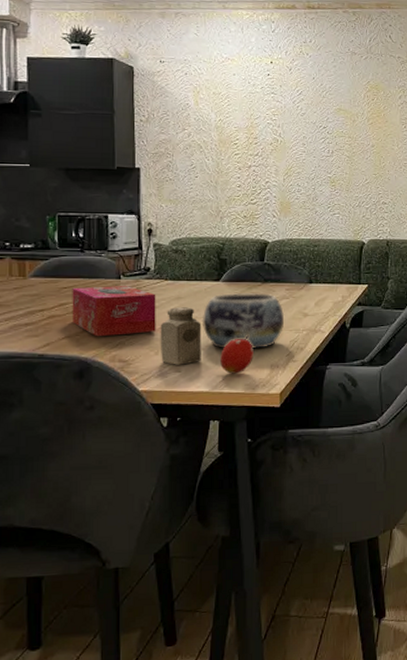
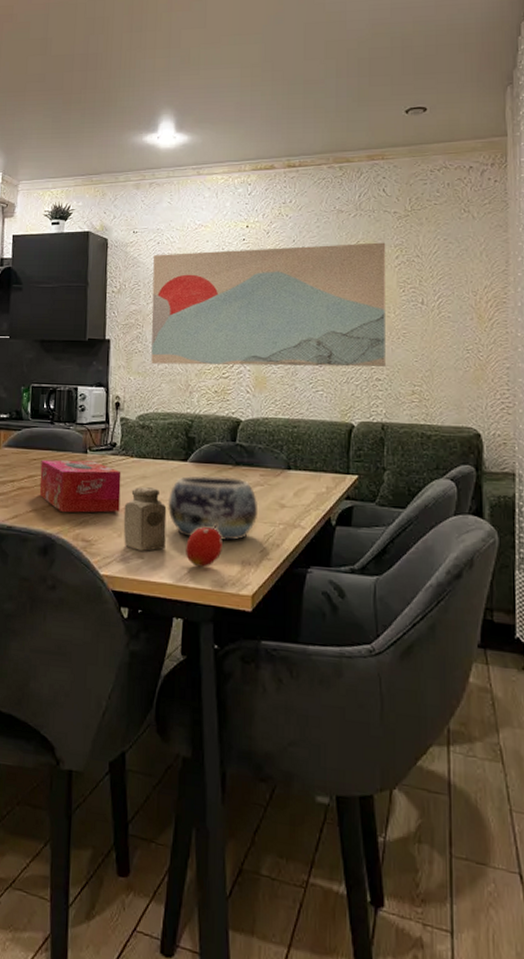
wall art: none [181,83,392,193] -> present [151,242,386,367]

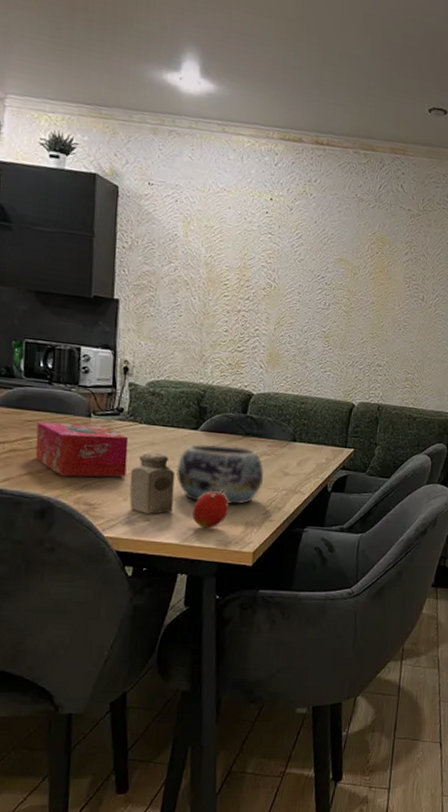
wall art: present [151,242,386,367] -> none [164,213,398,354]

